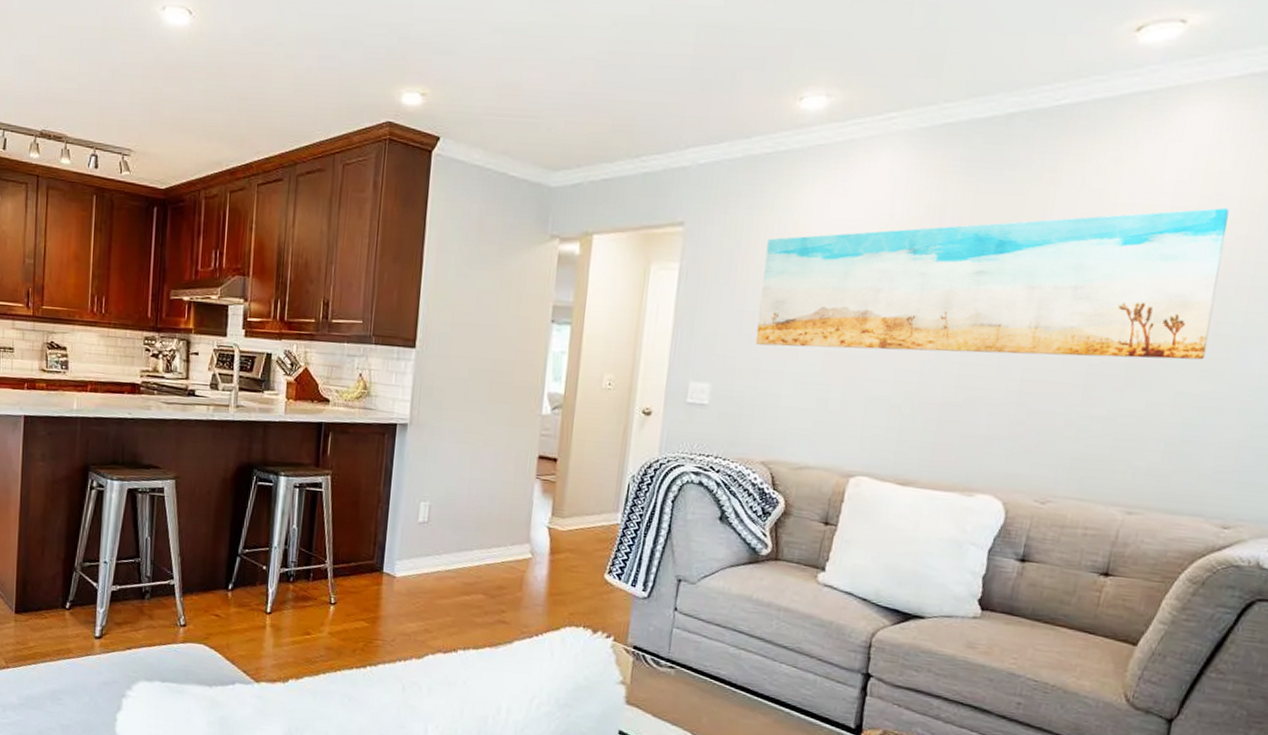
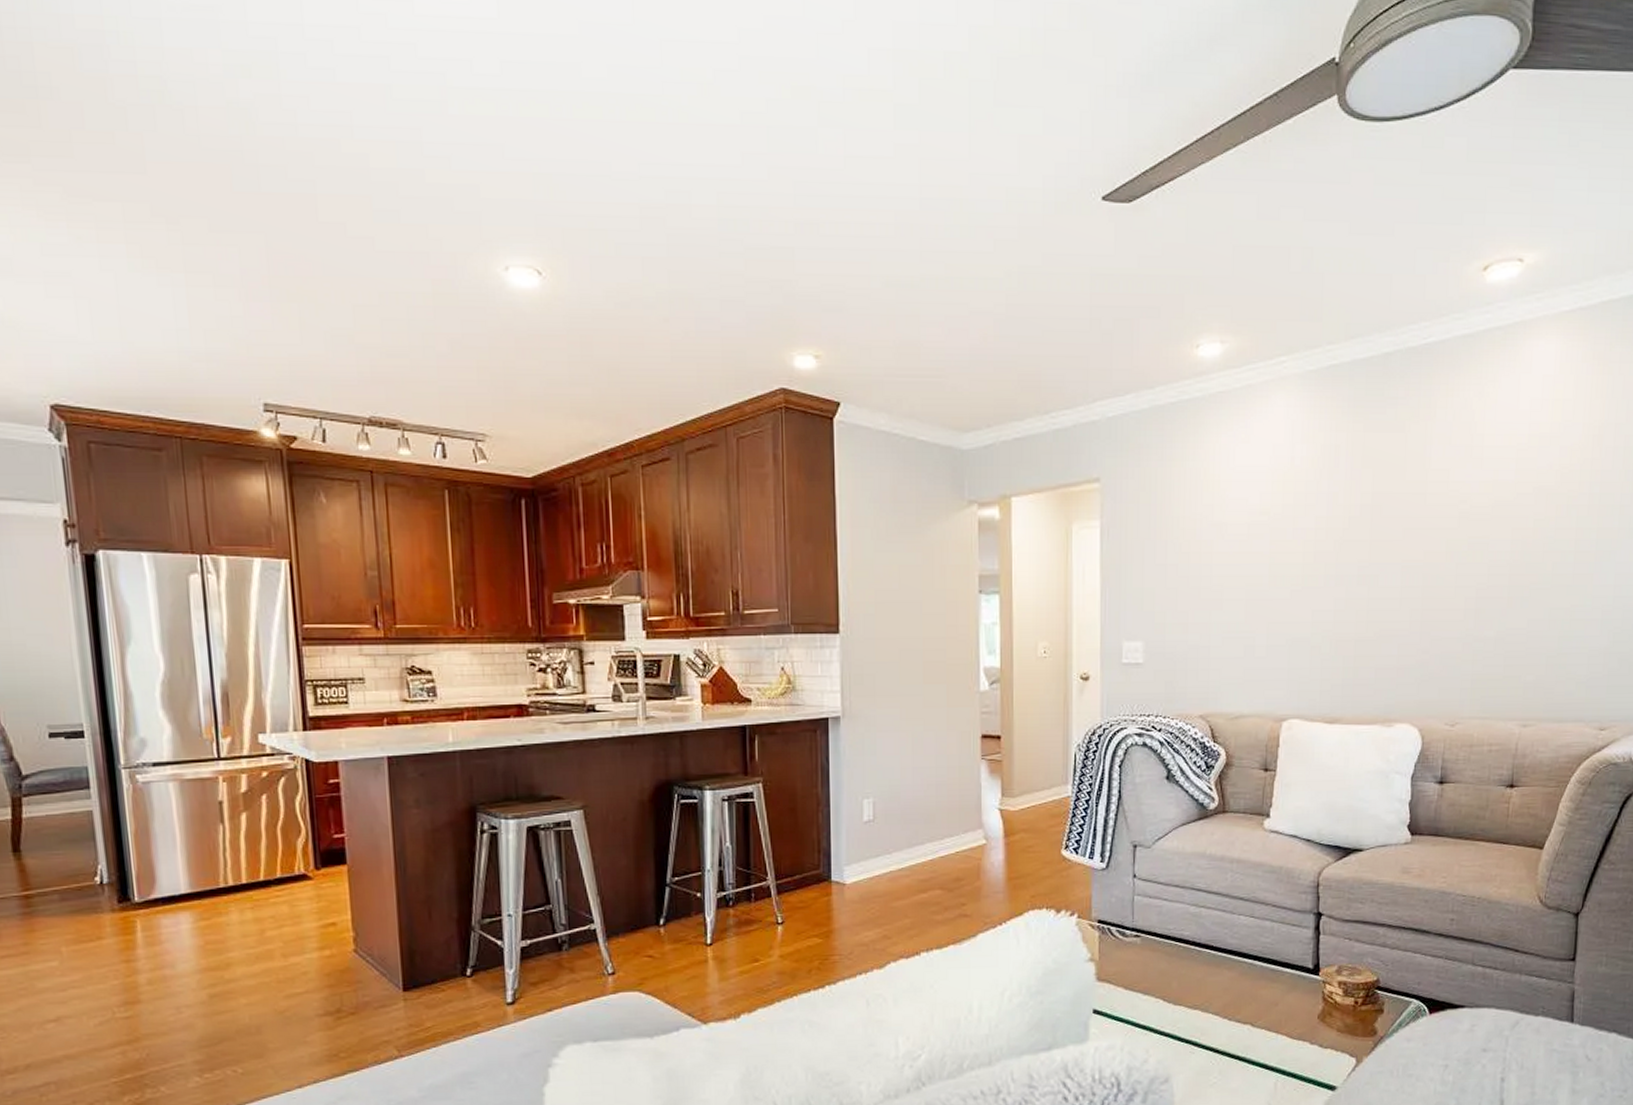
wall art: present [755,208,1229,360] -> none [1181,434,1575,598]

